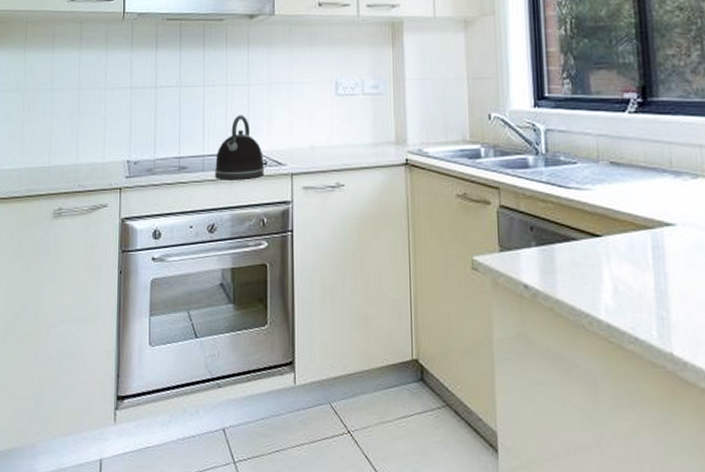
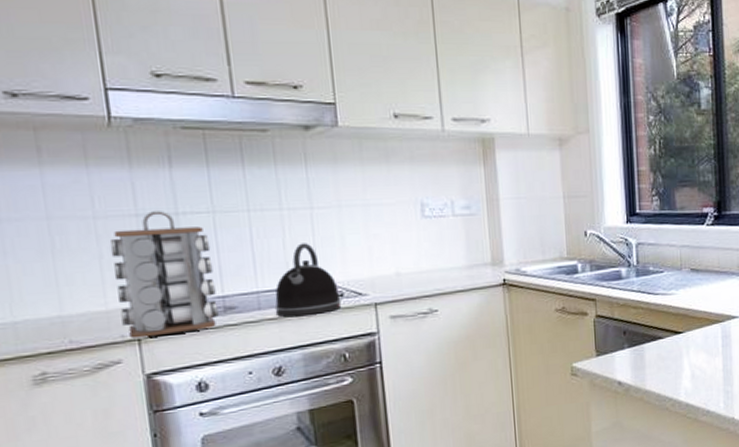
spice rack: none [111,83,175,187] -> present [109,210,219,339]

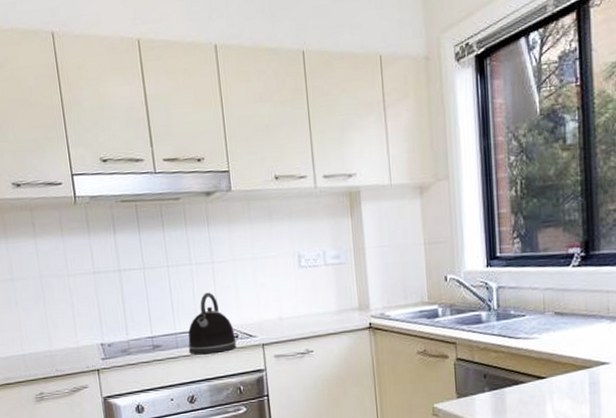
spice rack: present [109,210,219,339] -> none [78,268,149,369]

